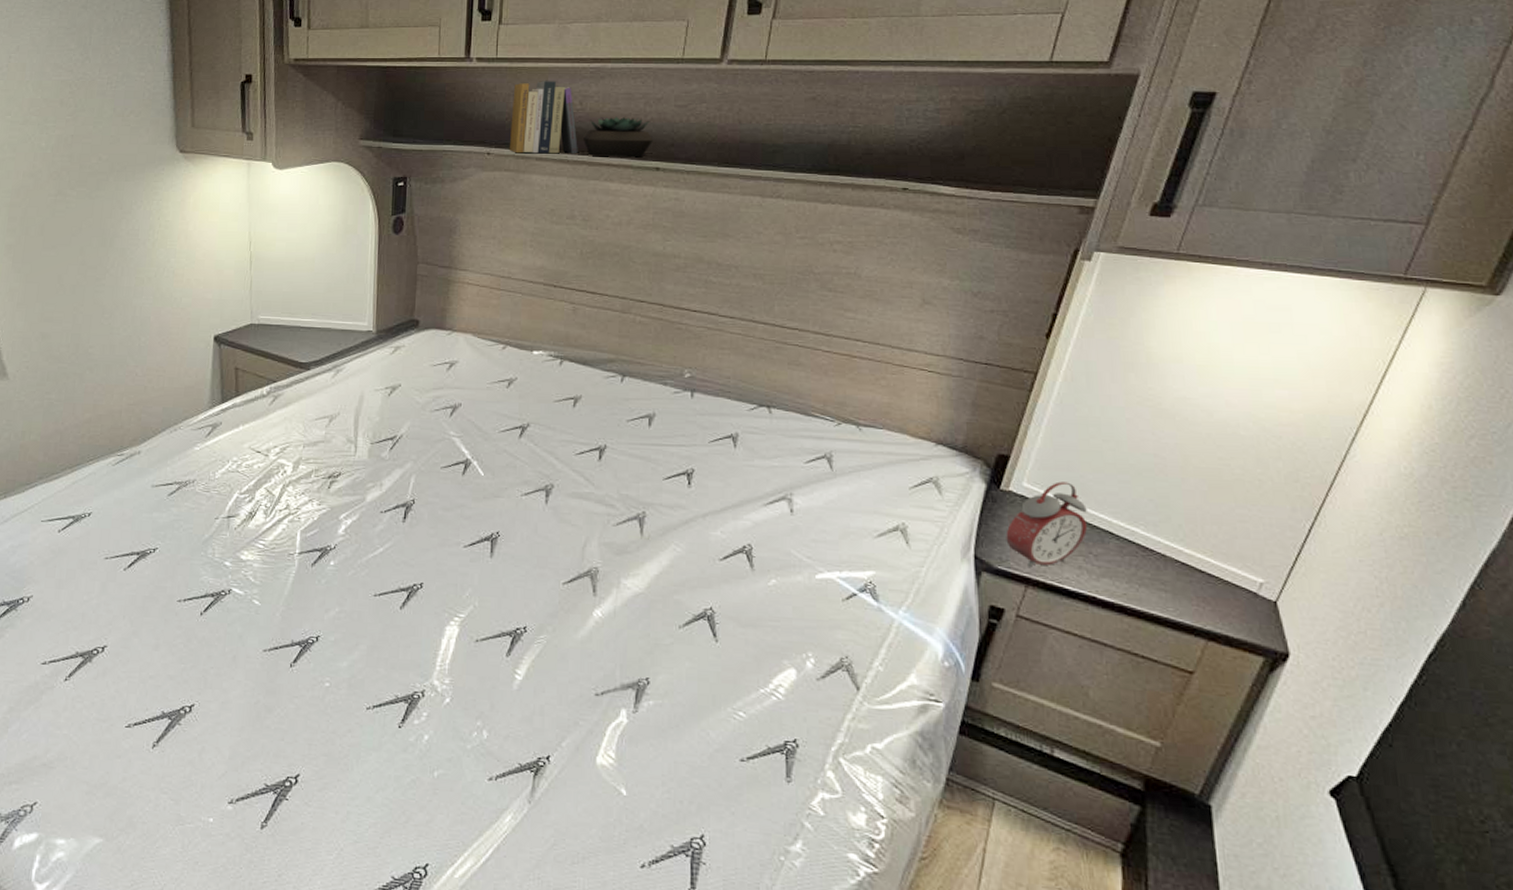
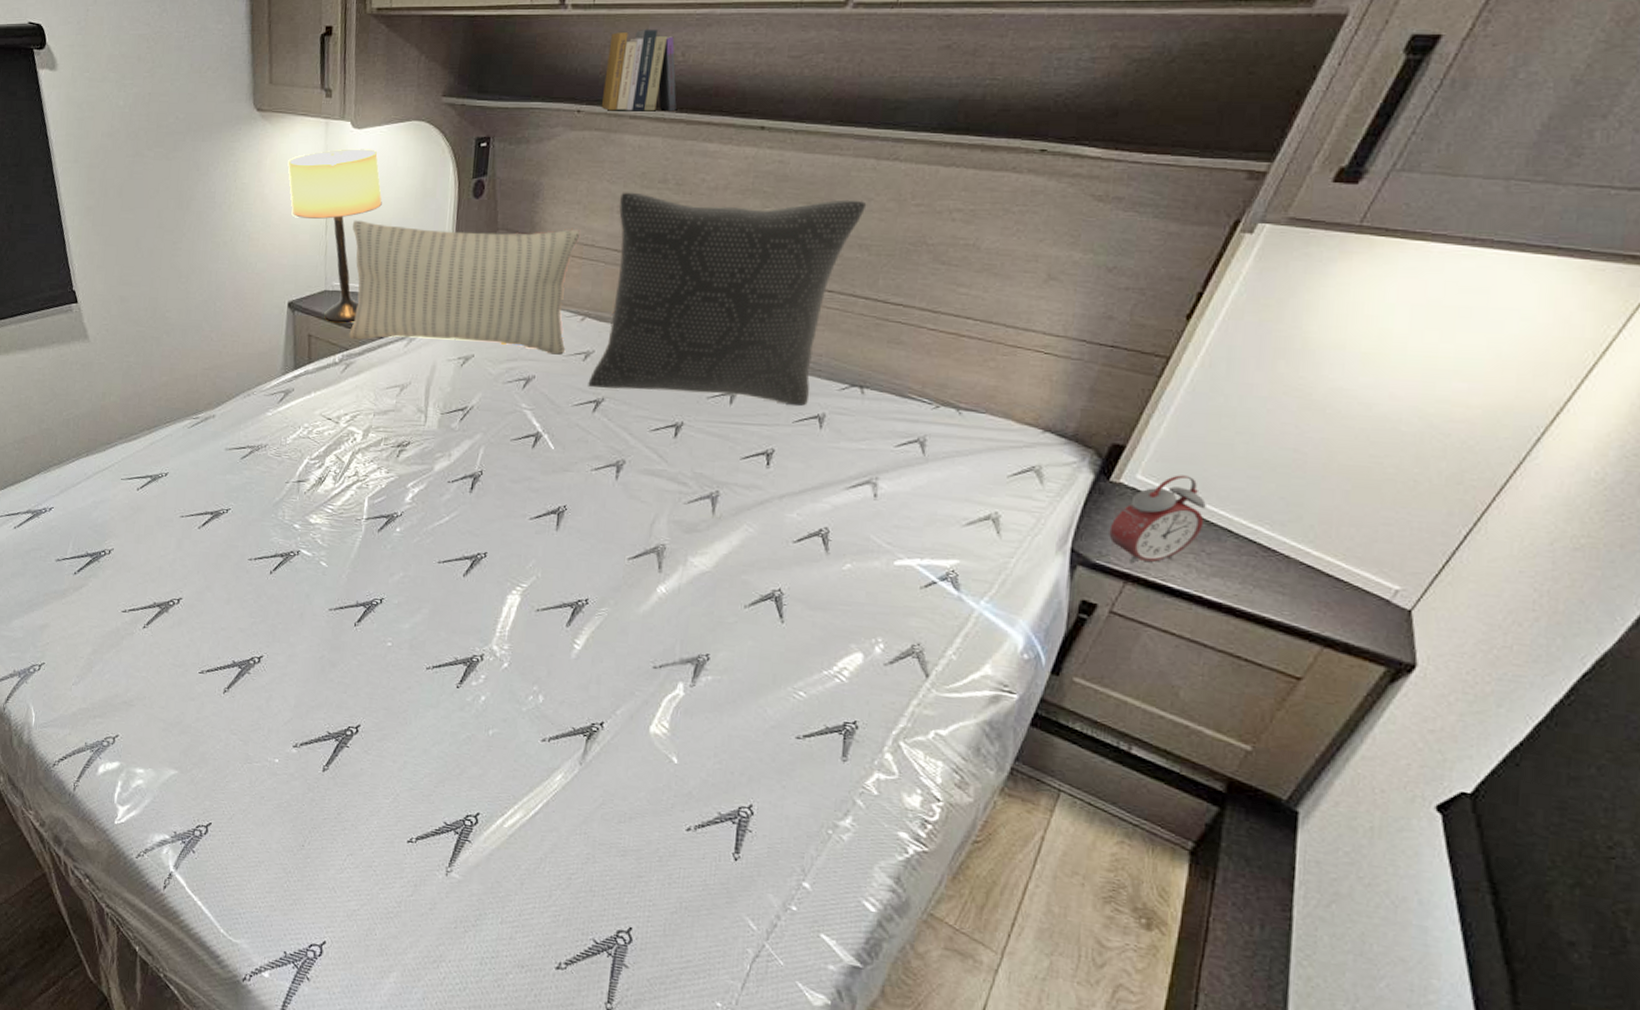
table lamp: none [212,188,305,355] -> present [288,149,382,322]
pillow: none [276,255,497,383] -> present [349,220,581,355]
pillow: none [513,227,757,426] -> present [588,192,867,406]
succulent plant: present [583,116,653,158] -> none [683,69,760,115]

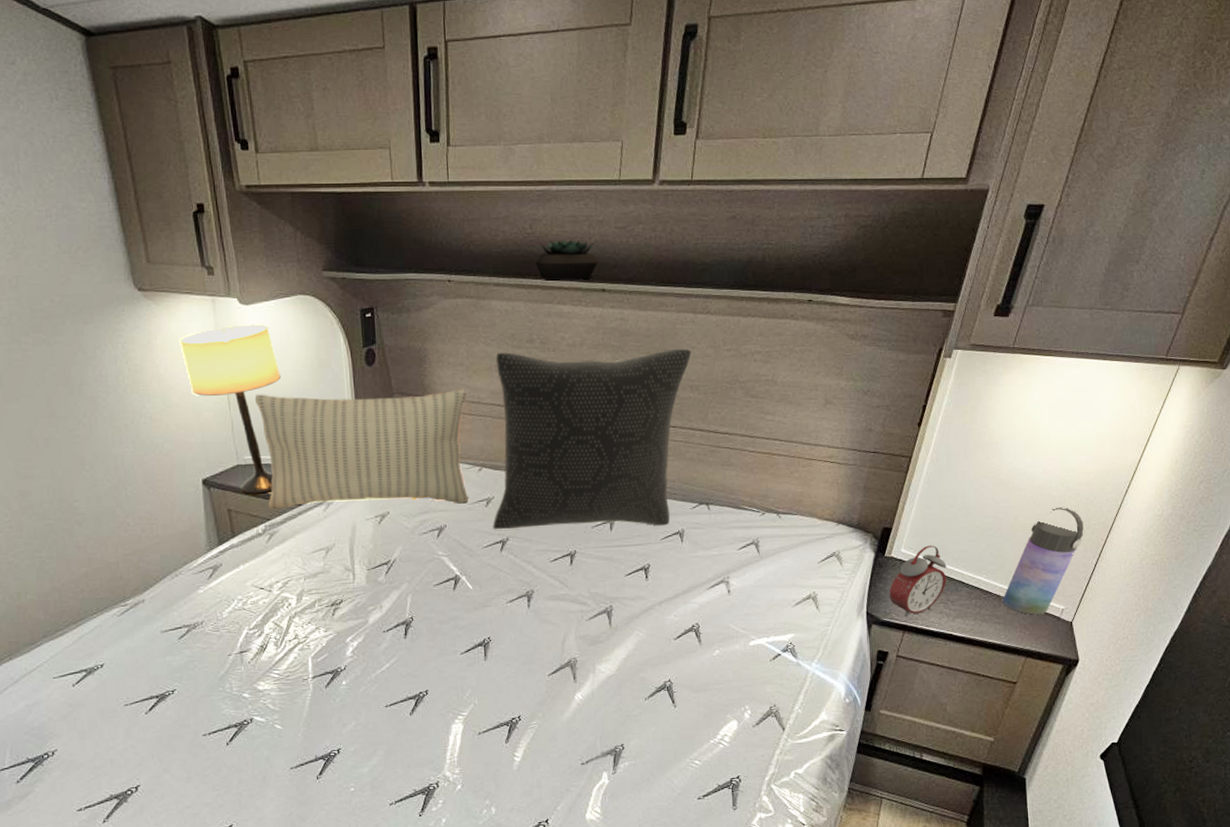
books: present [601,30,677,112] -> none [467,205,532,280]
succulent plant: none [683,69,760,115] -> present [536,239,598,281]
water bottle: none [1294,448,1452,593] -> present [1003,506,1085,615]

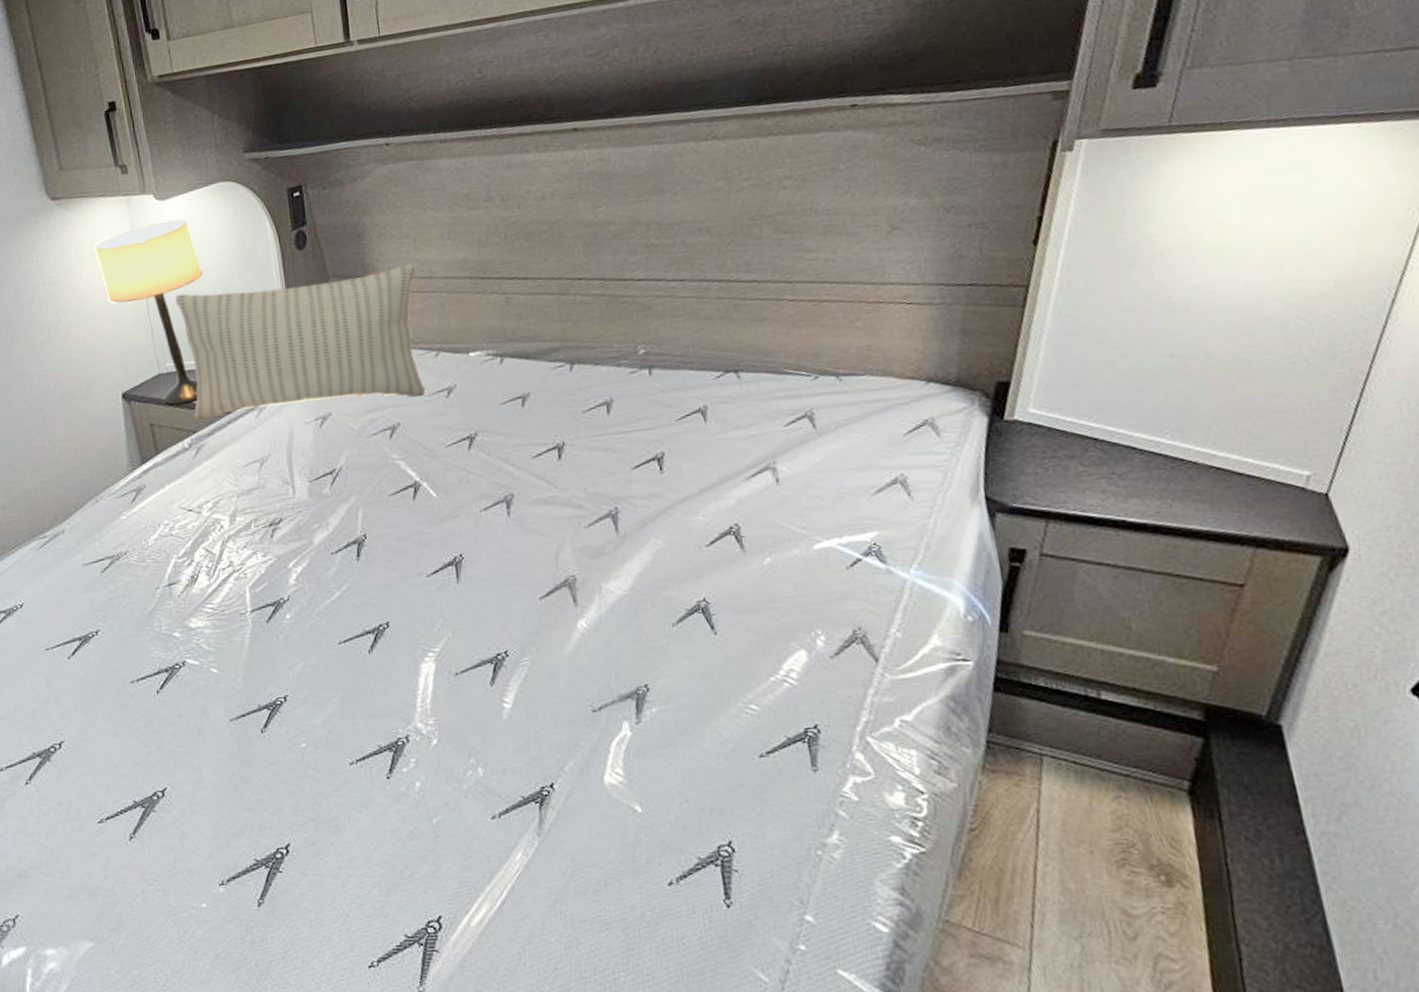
pillow: present [493,348,692,529] -> none [448,185,697,423]
succulent plant: present [536,239,598,281] -> none [488,76,566,128]
alarm clock: present [889,545,946,616] -> none [1017,400,1107,500]
water bottle: present [1003,506,1085,615] -> none [1203,331,1329,487]

